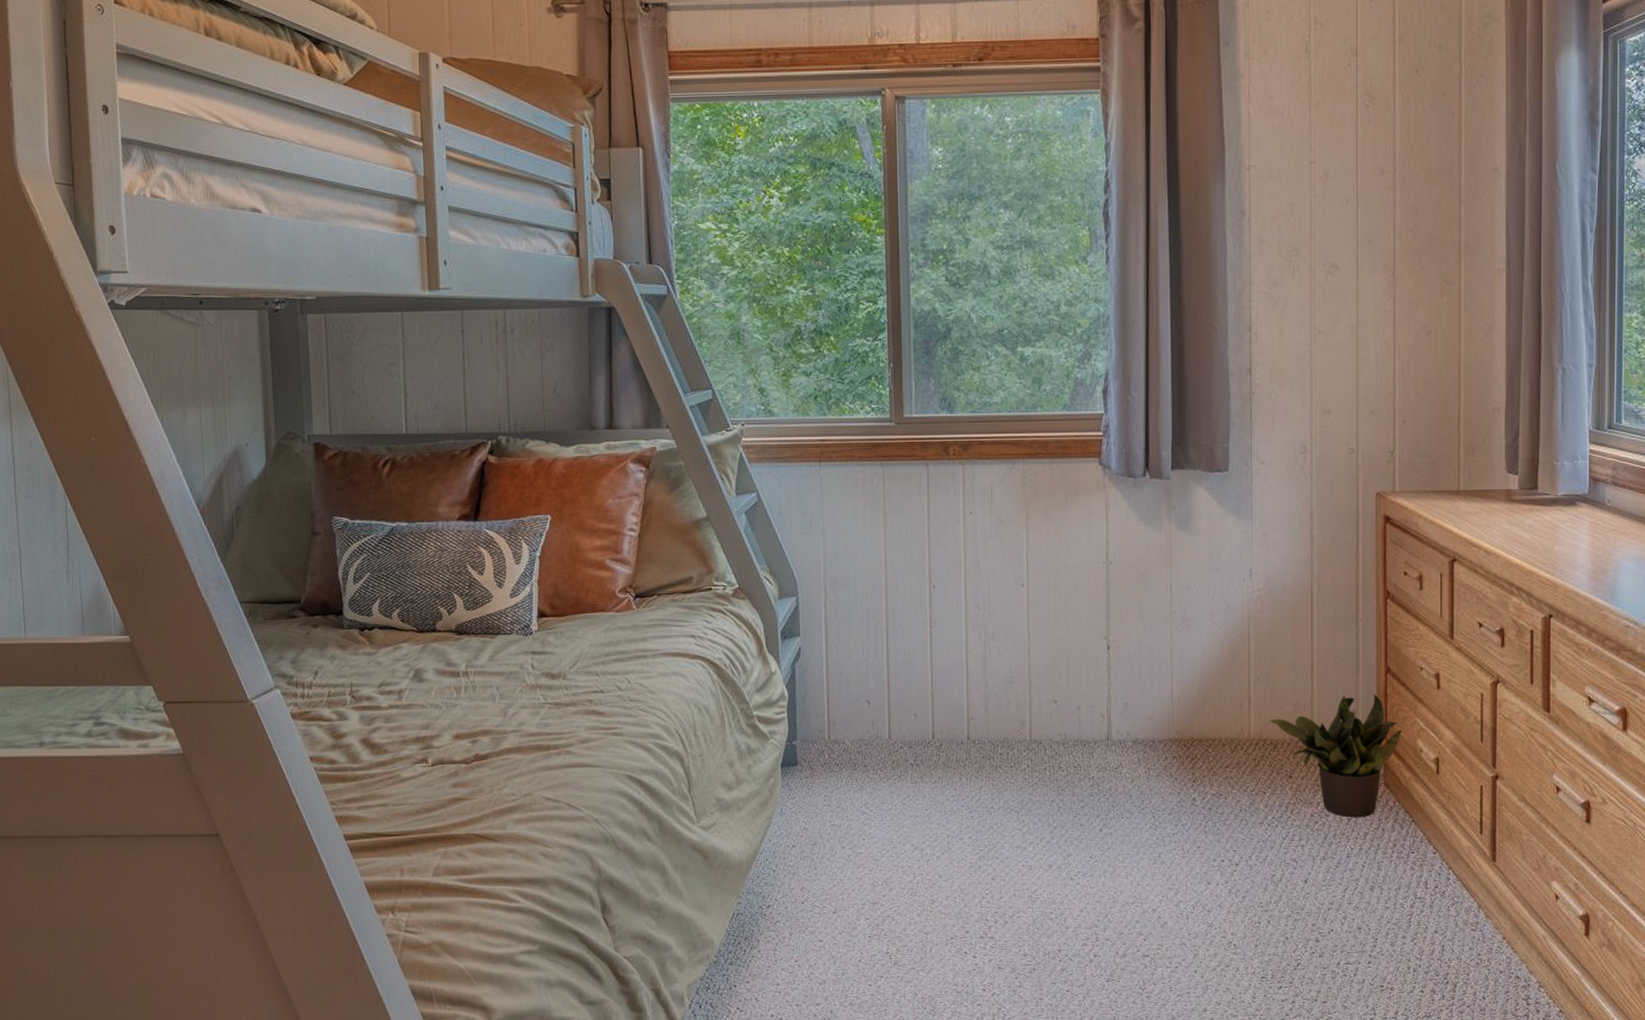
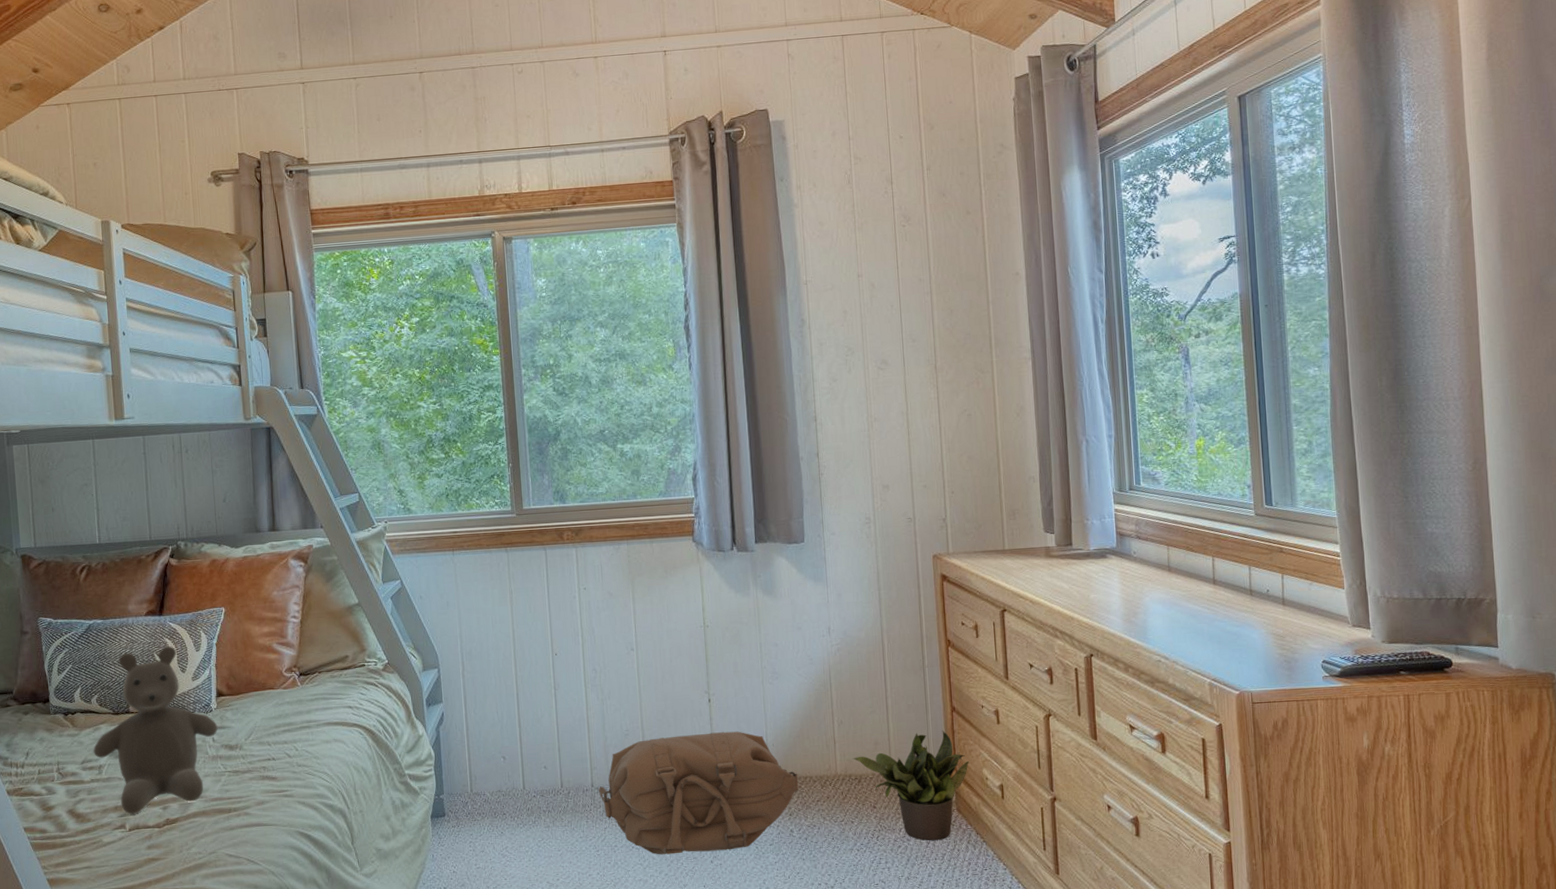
stuffed bear: none [393,557,538,747] -> present [93,646,218,815]
duffel bag: none [975,684,1206,820] -> present [598,731,799,855]

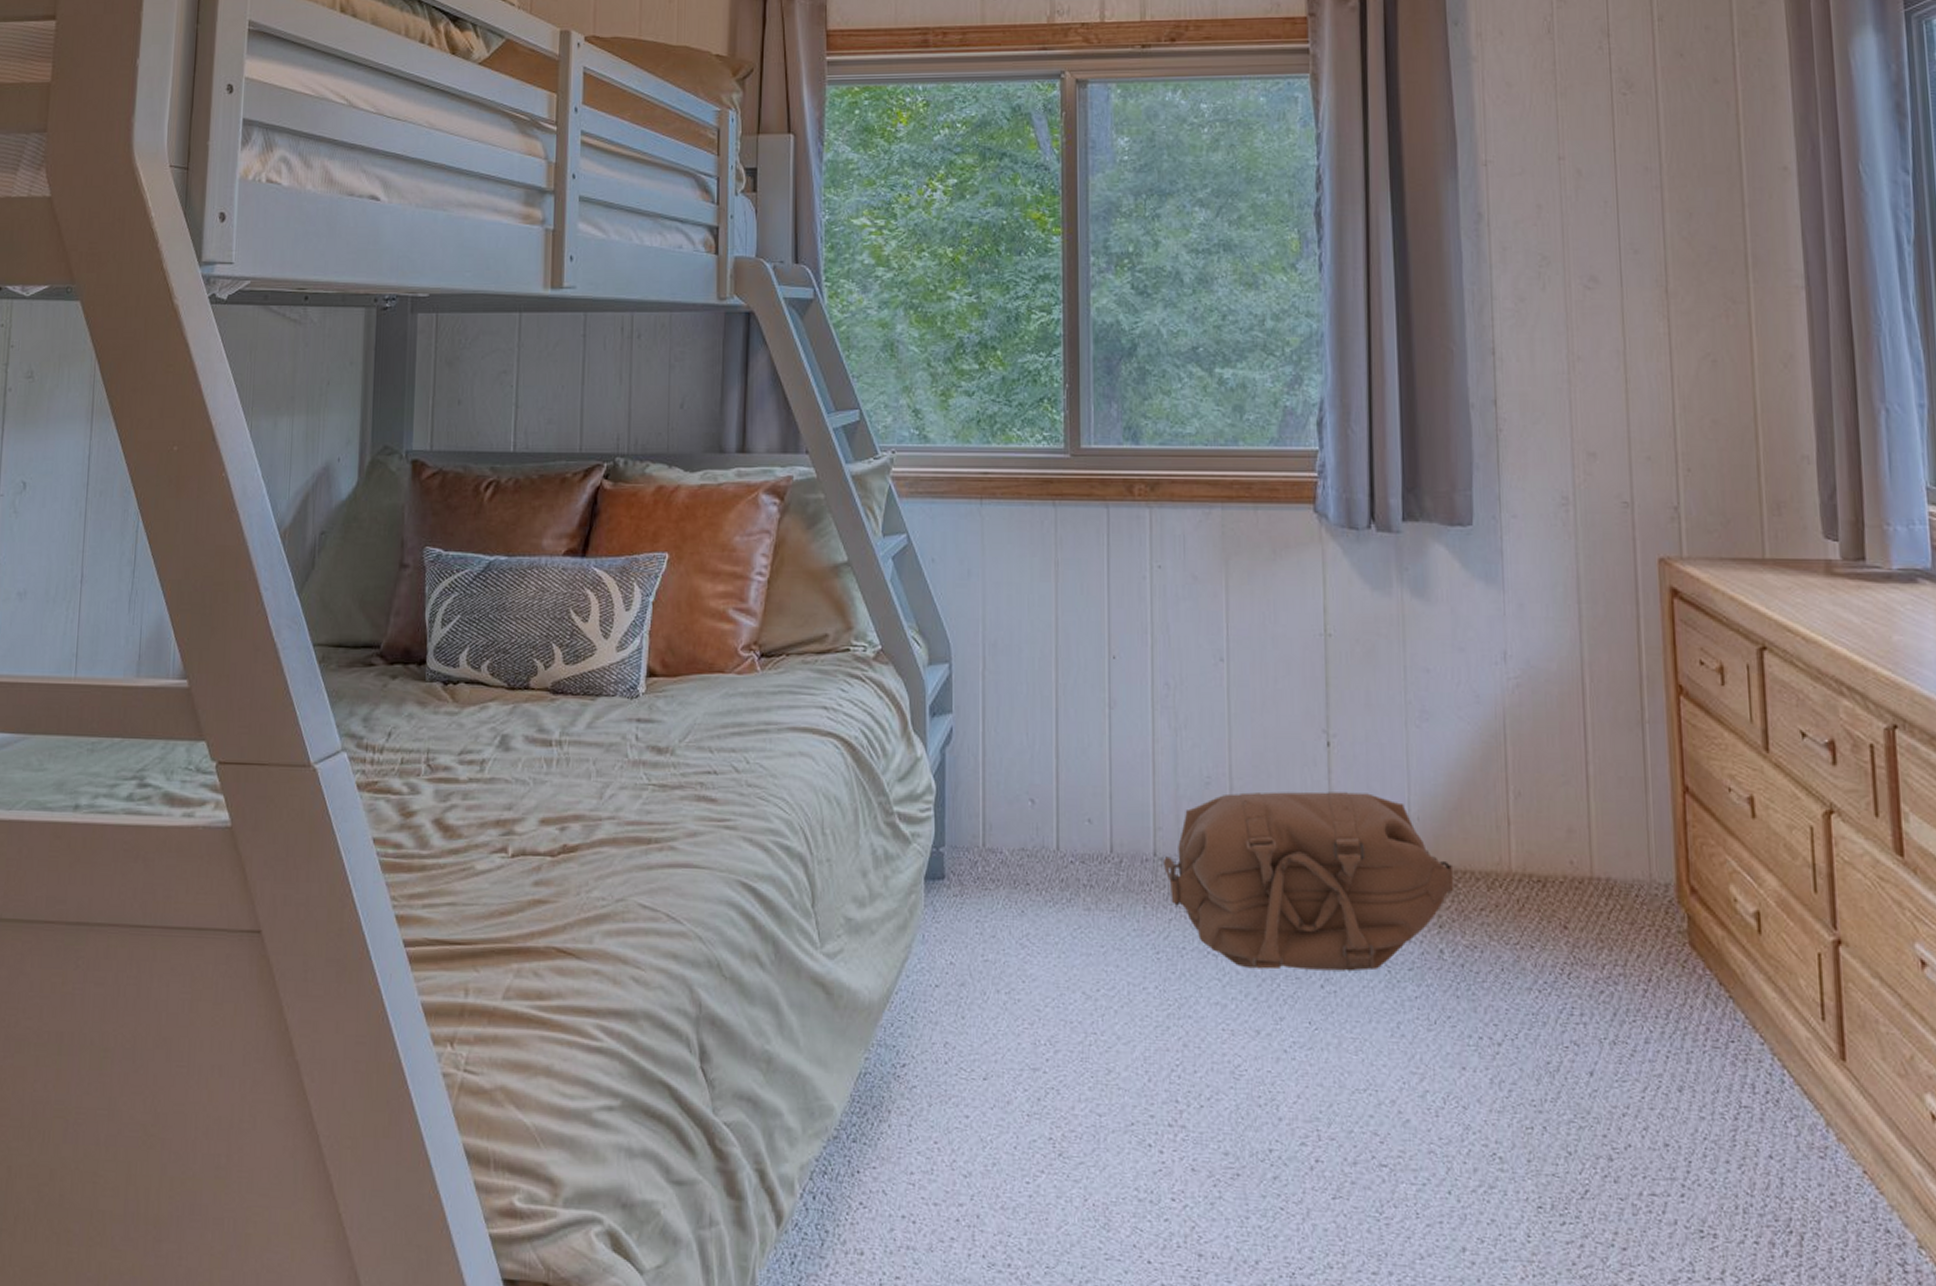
stuffed bear: present [93,646,218,815] -> none [476,600,644,834]
potted plant: present [853,730,970,841] -> none [1535,819,1710,989]

